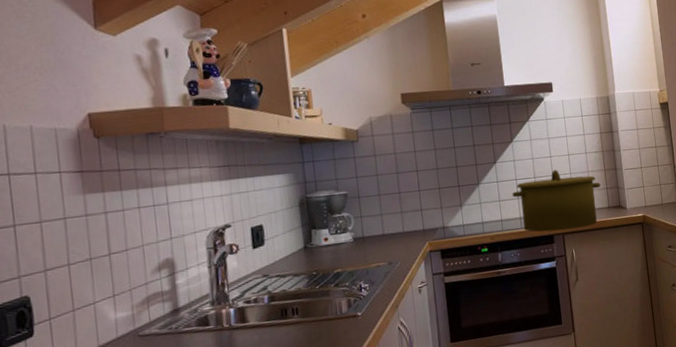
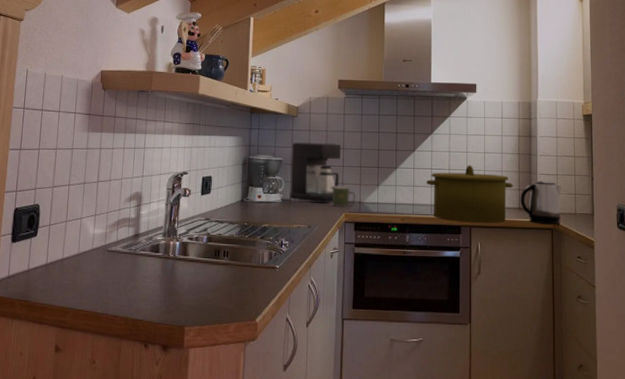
coffee maker: none [356,166,418,237] -> present [290,142,342,203]
mug: none [410,212,439,236] -> present [332,186,356,207]
kettle: none [608,175,650,221] -> present [520,180,561,225]

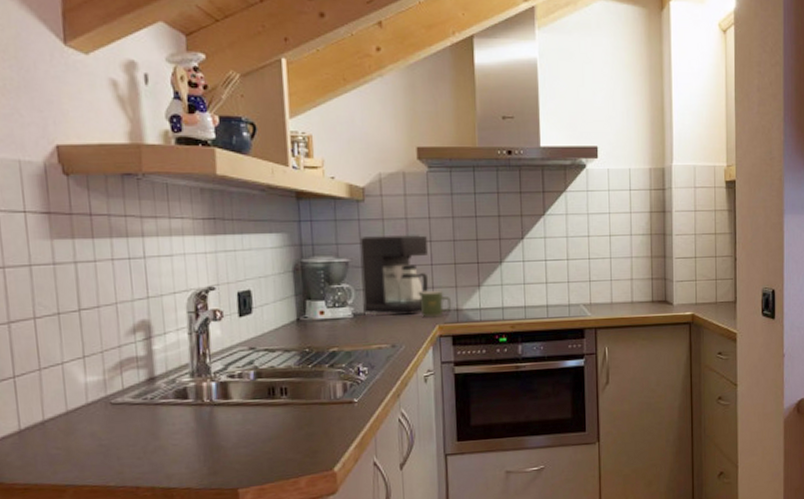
cooking pot: present [426,165,513,224] -> none [540,252,645,325]
kettle: present [520,180,561,225] -> none [653,265,700,319]

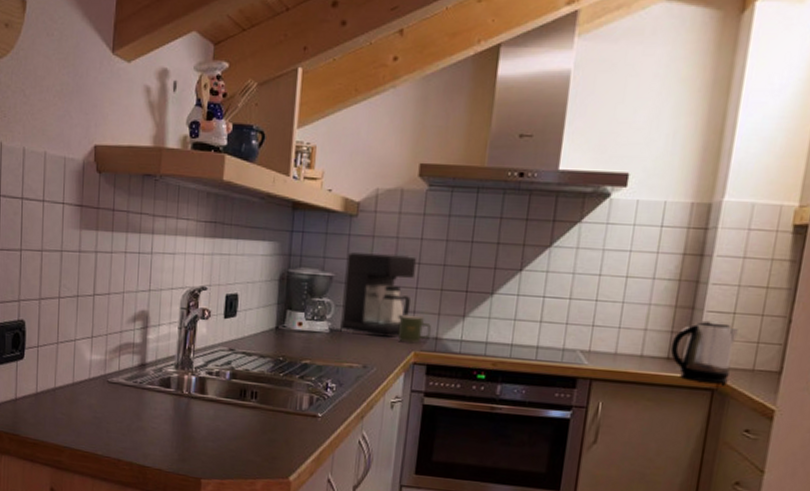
kettle: none [653,265,700,319] -> present [670,320,738,385]

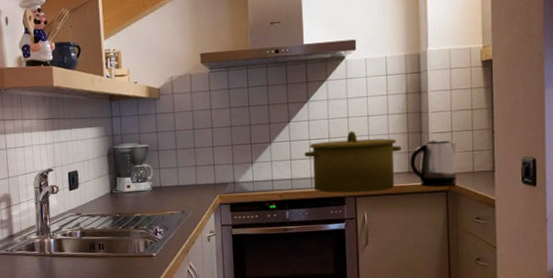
coffee maker: present [340,252,417,337] -> none [156,123,211,188]
mug: present [398,314,432,344] -> none [203,167,230,189]
cooking pot: none [534,294,664,378] -> present [304,131,402,194]

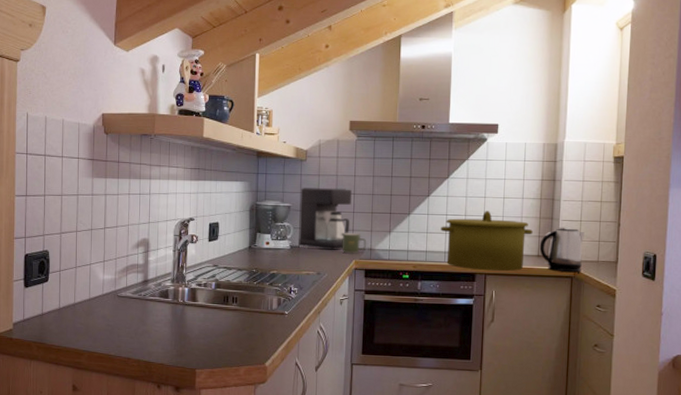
coffee maker: none [156,123,211,188] -> present [298,188,353,250]
mug: none [203,167,230,189] -> present [342,232,367,254]

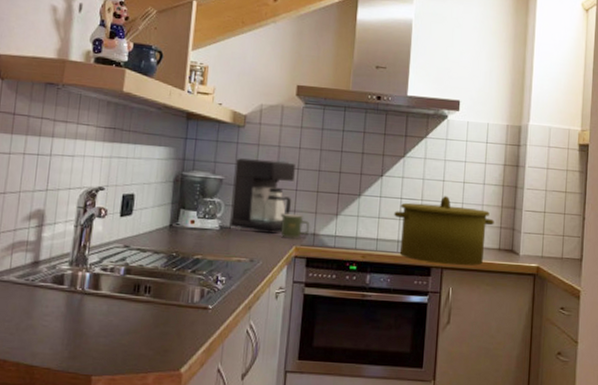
kettle: present [539,227,585,273] -> none [500,218,548,270]

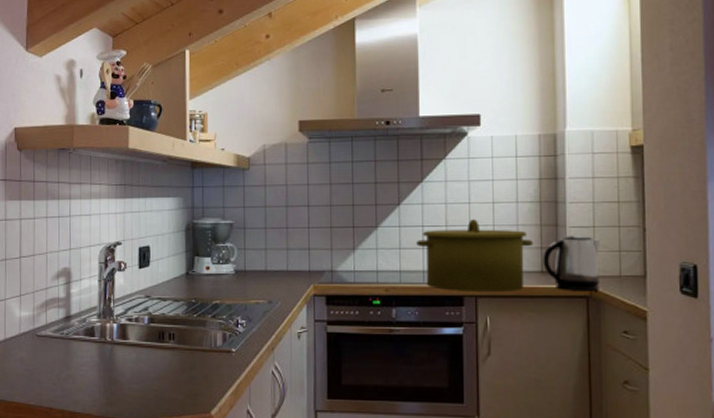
coffee maker: present [230,158,296,234] -> none [243,200,306,273]
mug: present [281,213,310,239] -> none [296,252,327,277]
kettle: none [500,218,548,270] -> present [542,235,600,291]

